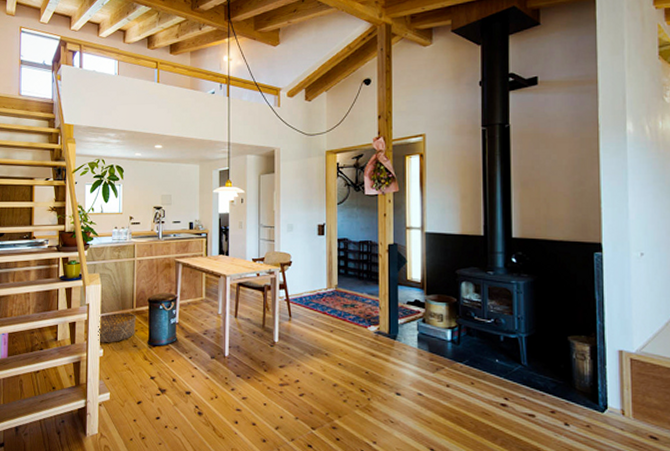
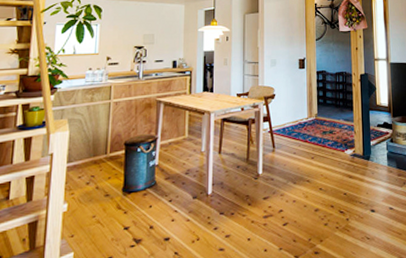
basket: present [98,312,137,343] -> none [62,159,110,196]

